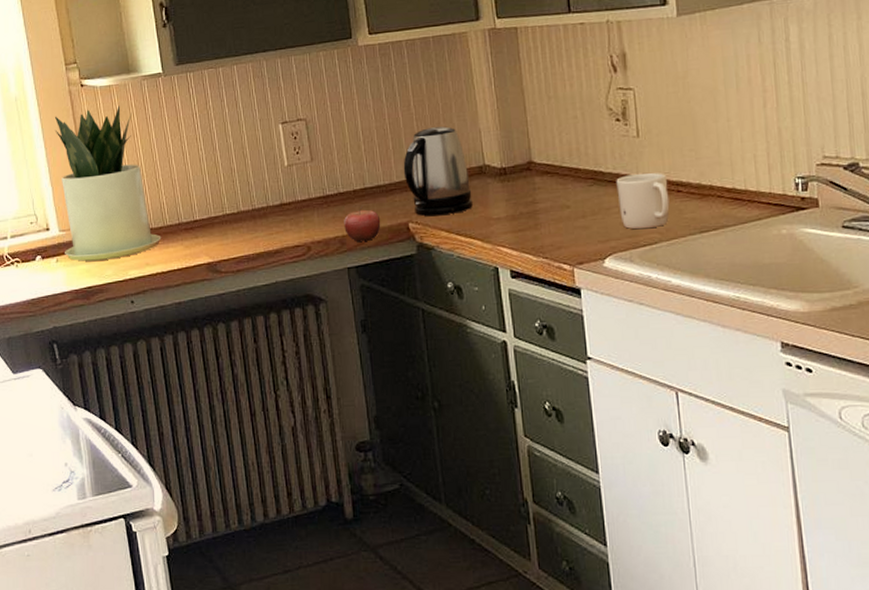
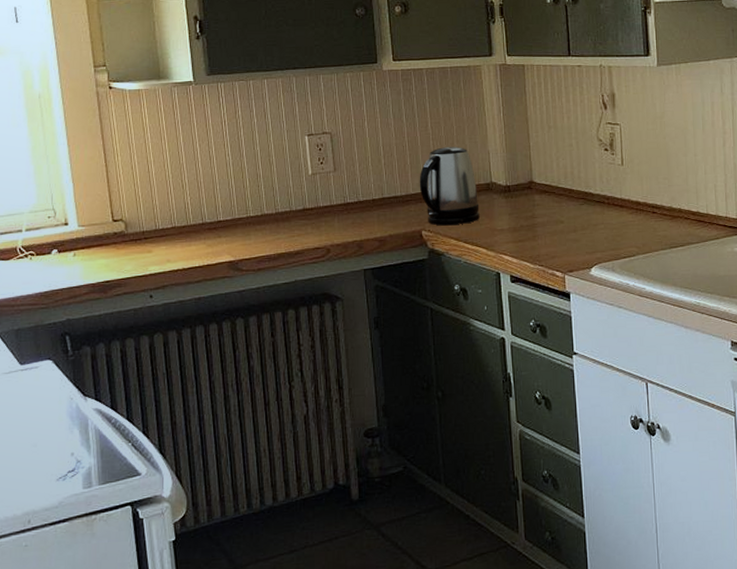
planter: present [54,105,162,261] -> none [79,109,184,256]
fruit: present [344,205,381,242] -> none [362,214,397,246]
mug: present [616,172,670,230] -> none [603,195,646,244]

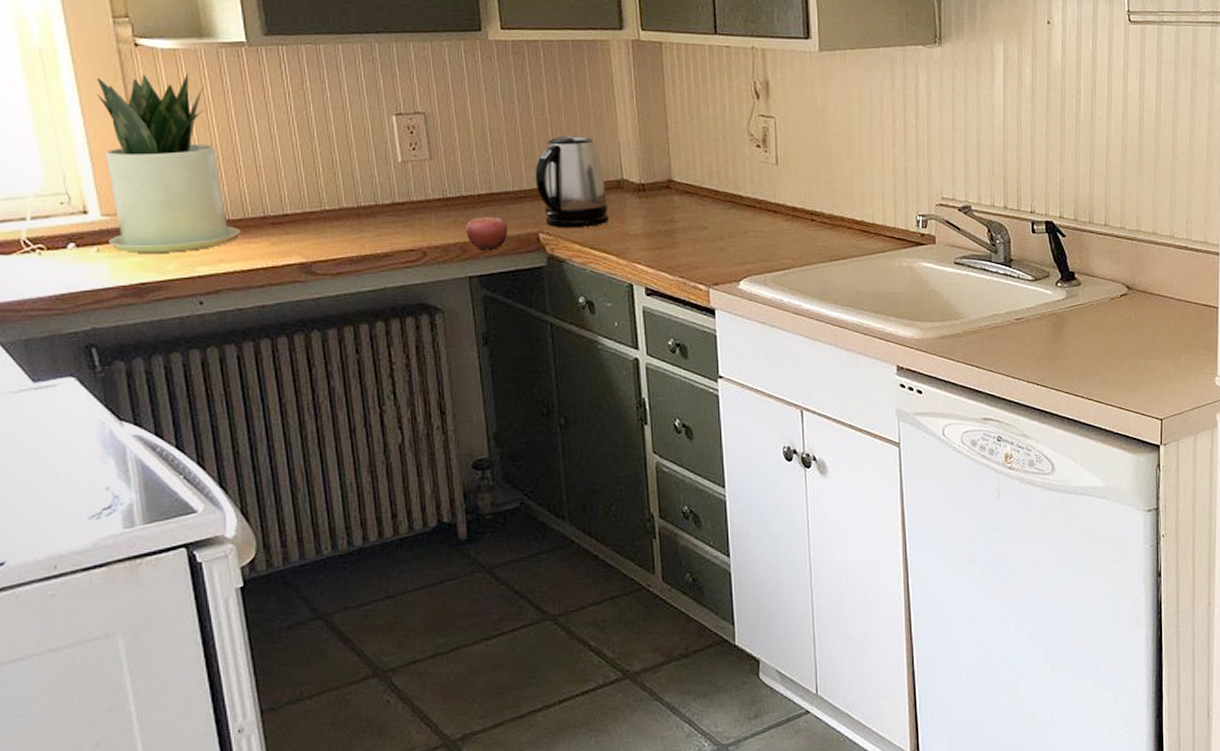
planter: none [79,109,184,256] -> present [96,73,241,253]
fruit: none [362,214,397,246] -> present [466,211,508,249]

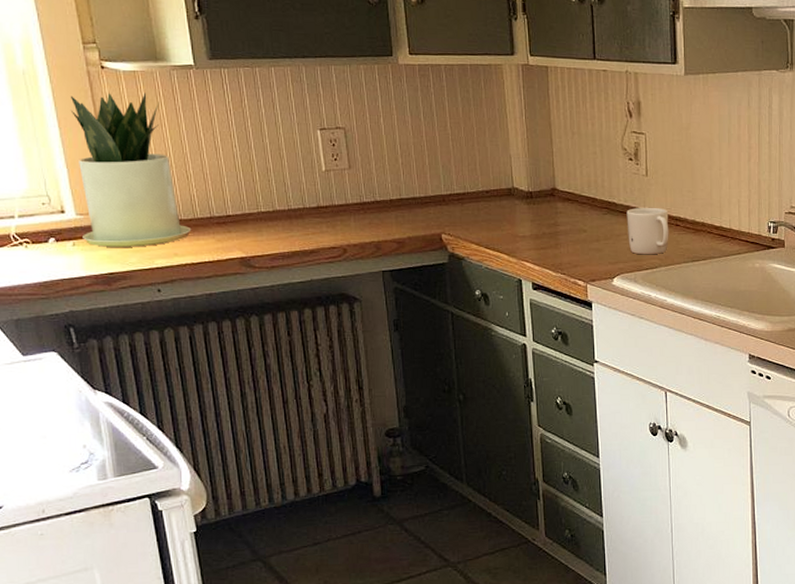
fruit: present [466,211,508,249] -> none [380,215,416,248]
kettle: present [535,134,609,227] -> none [438,148,501,229]
mug: none [754,200,804,254] -> present [626,207,669,255]

